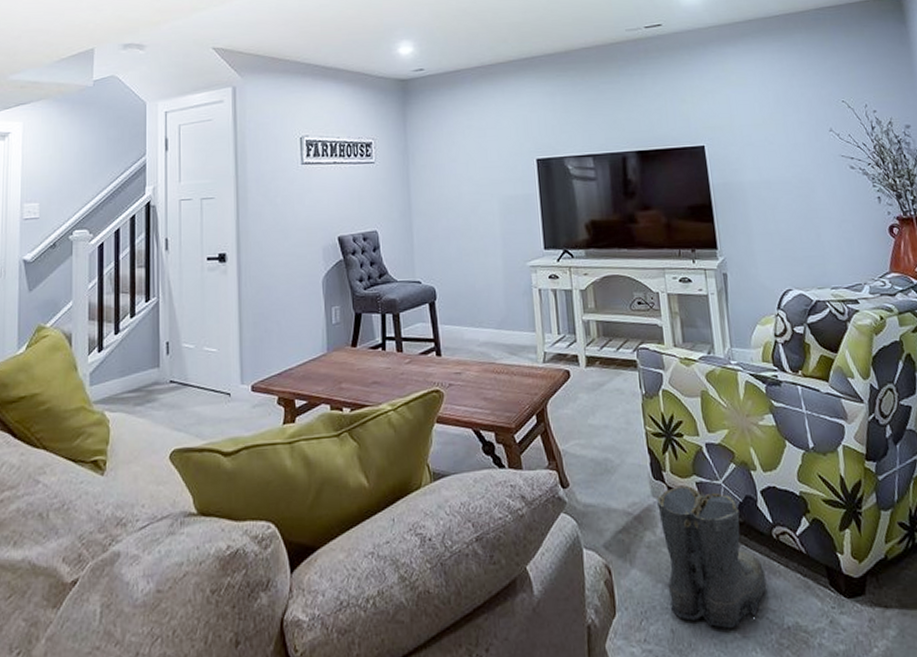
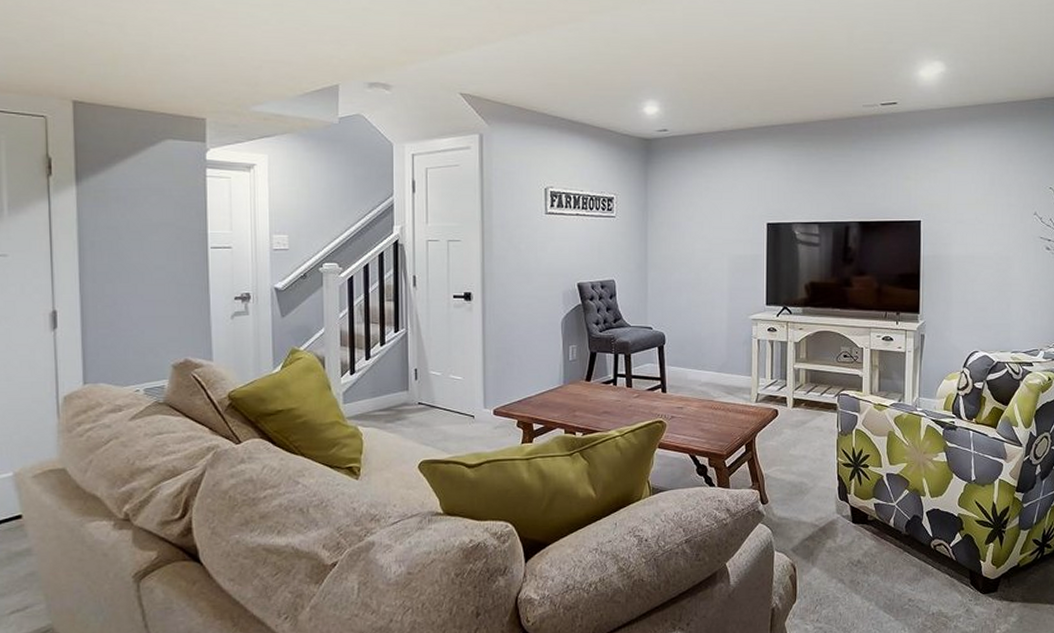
boots: present [657,485,766,629] -> none [838,505,921,614]

